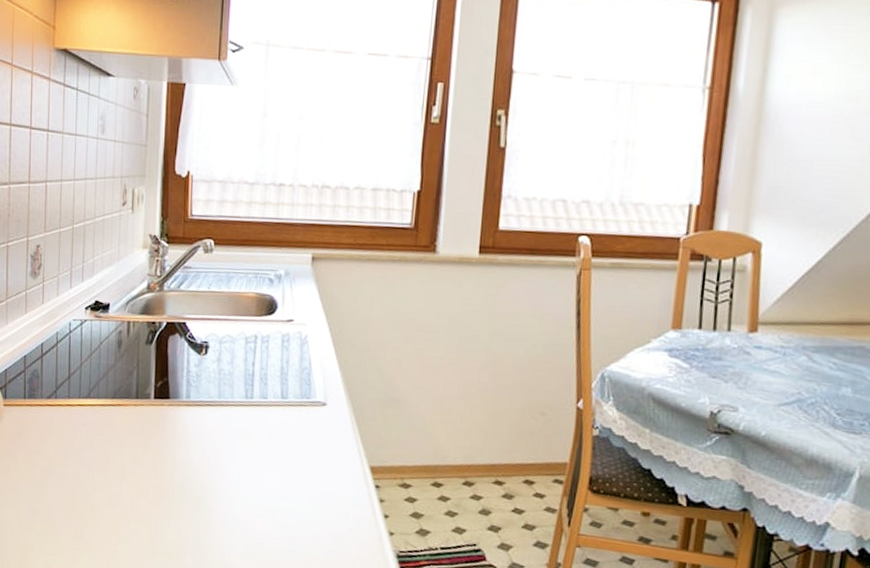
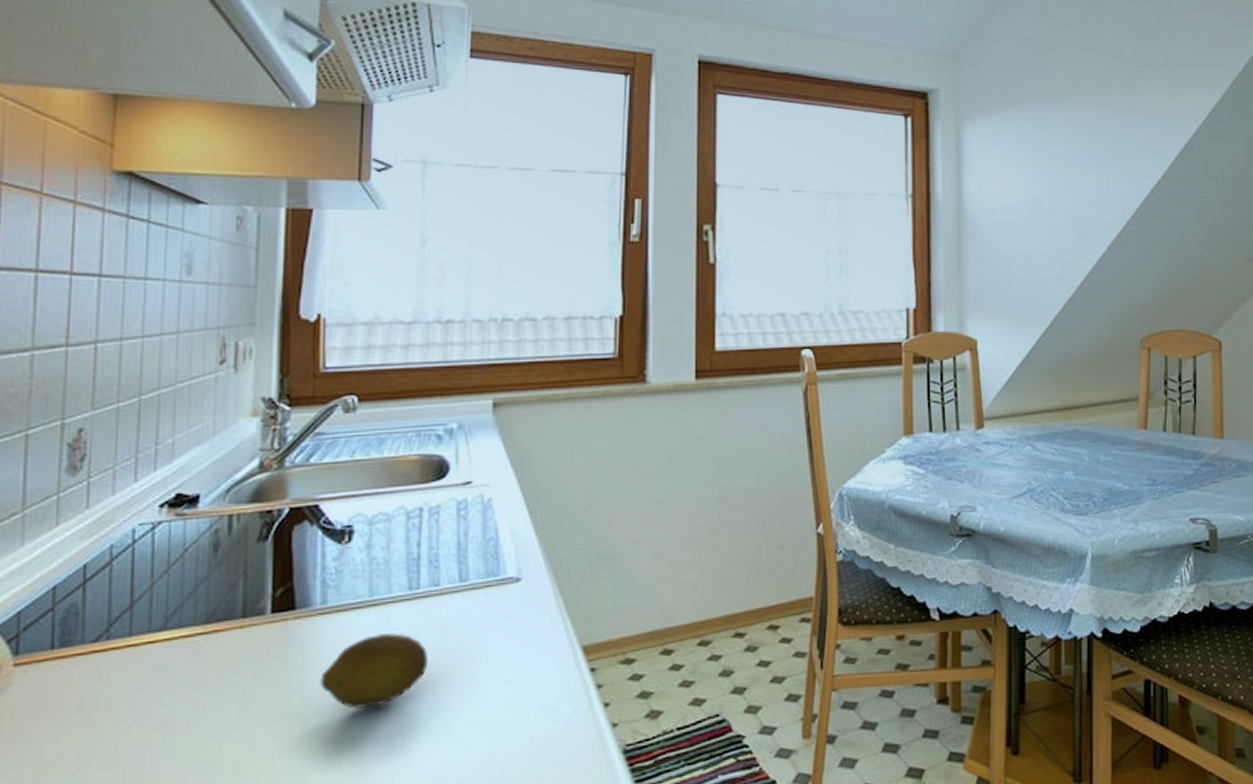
fruit: none [185,427,258,481] -> present [320,633,429,709]

